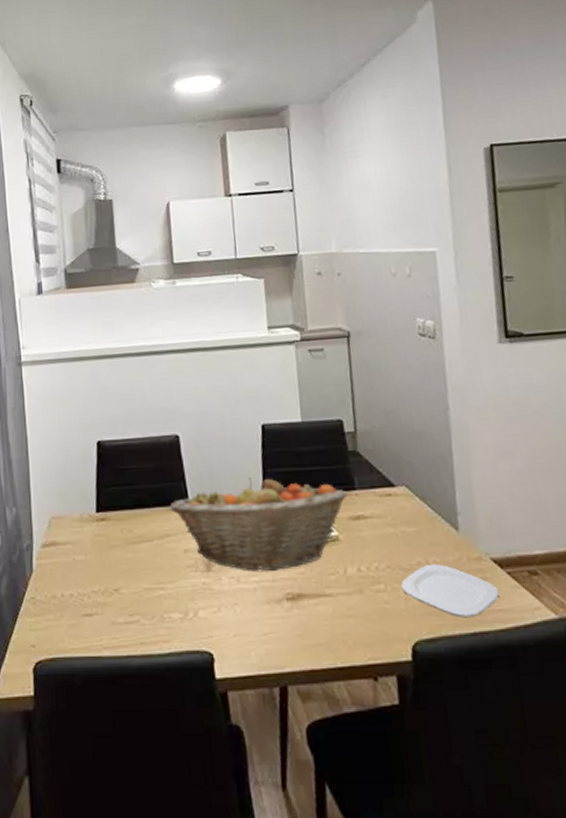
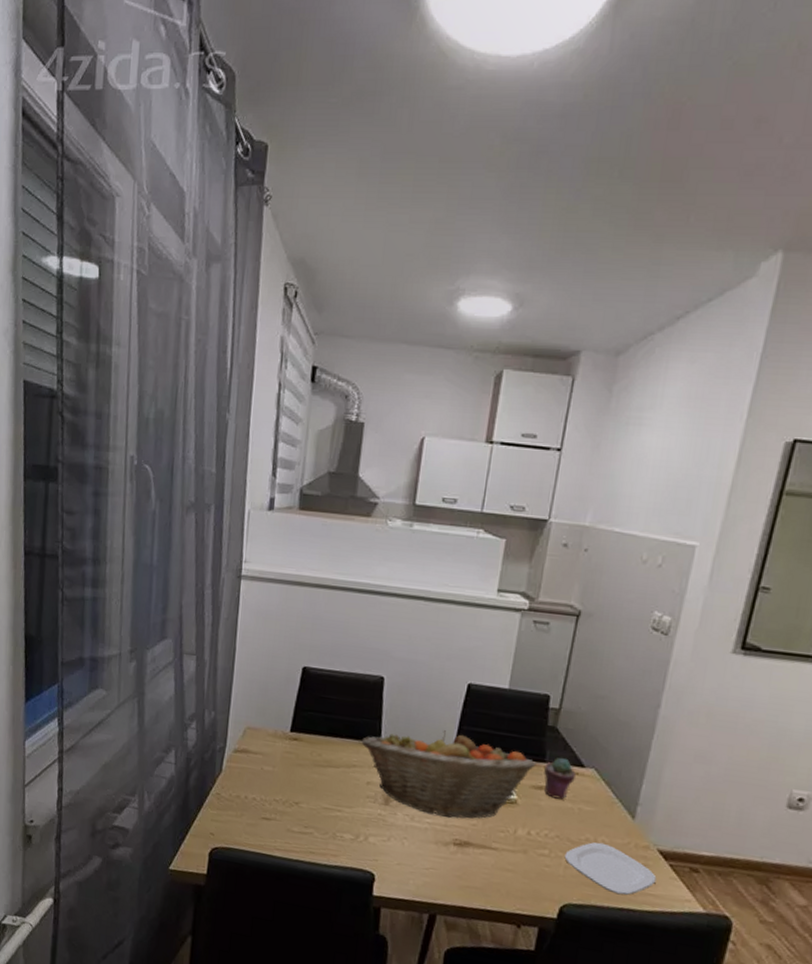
potted succulent: none [356,481,389,526] -> present [544,757,576,800]

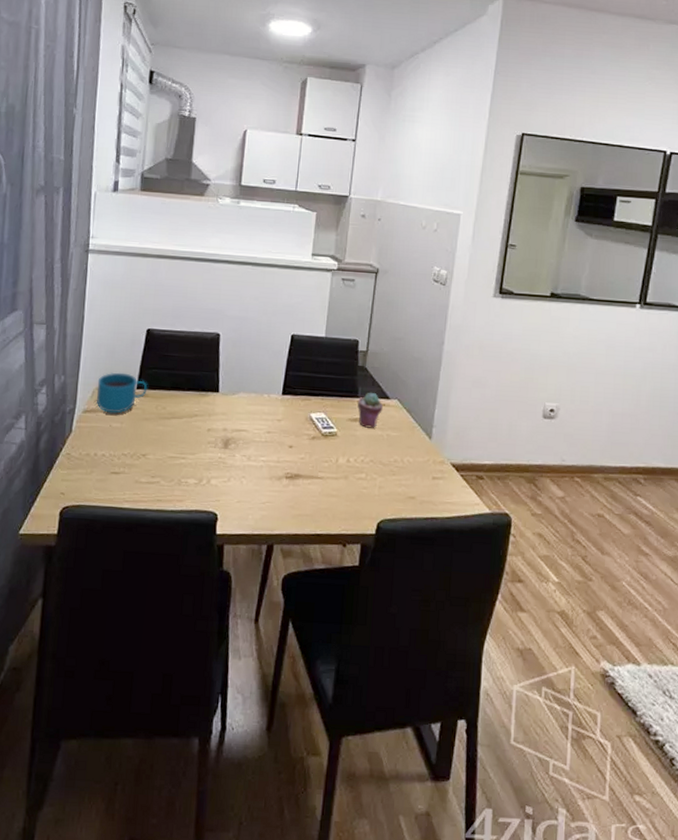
cup: none [247,712,303,756] -> present [96,372,148,414]
fruit basket: present [361,730,536,819] -> none [201,377,351,454]
plate: present [564,842,657,895] -> none [378,462,452,506]

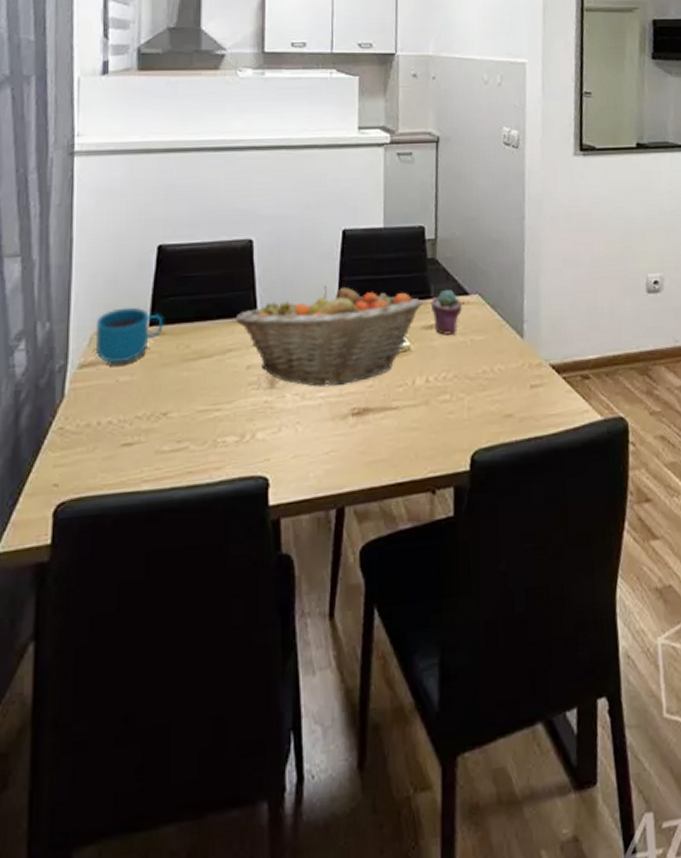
fruit basket: none [201,377,351,454] -> present [235,286,423,387]

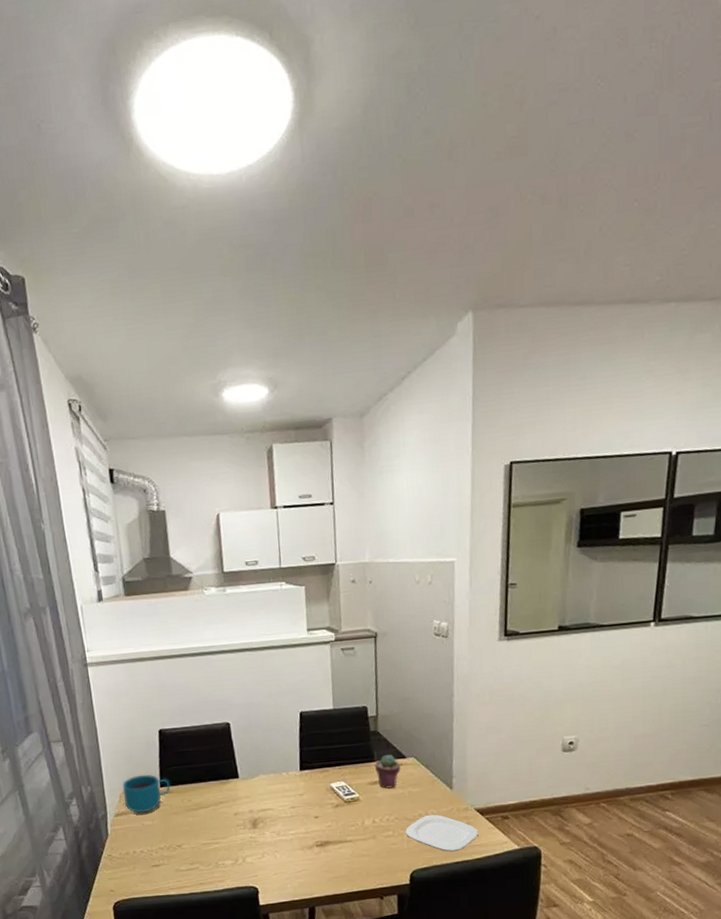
fruit basket: present [235,286,423,387] -> none [222,755,368,827]
plate: none [466,371,555,424] -> present [405,814,479,852]

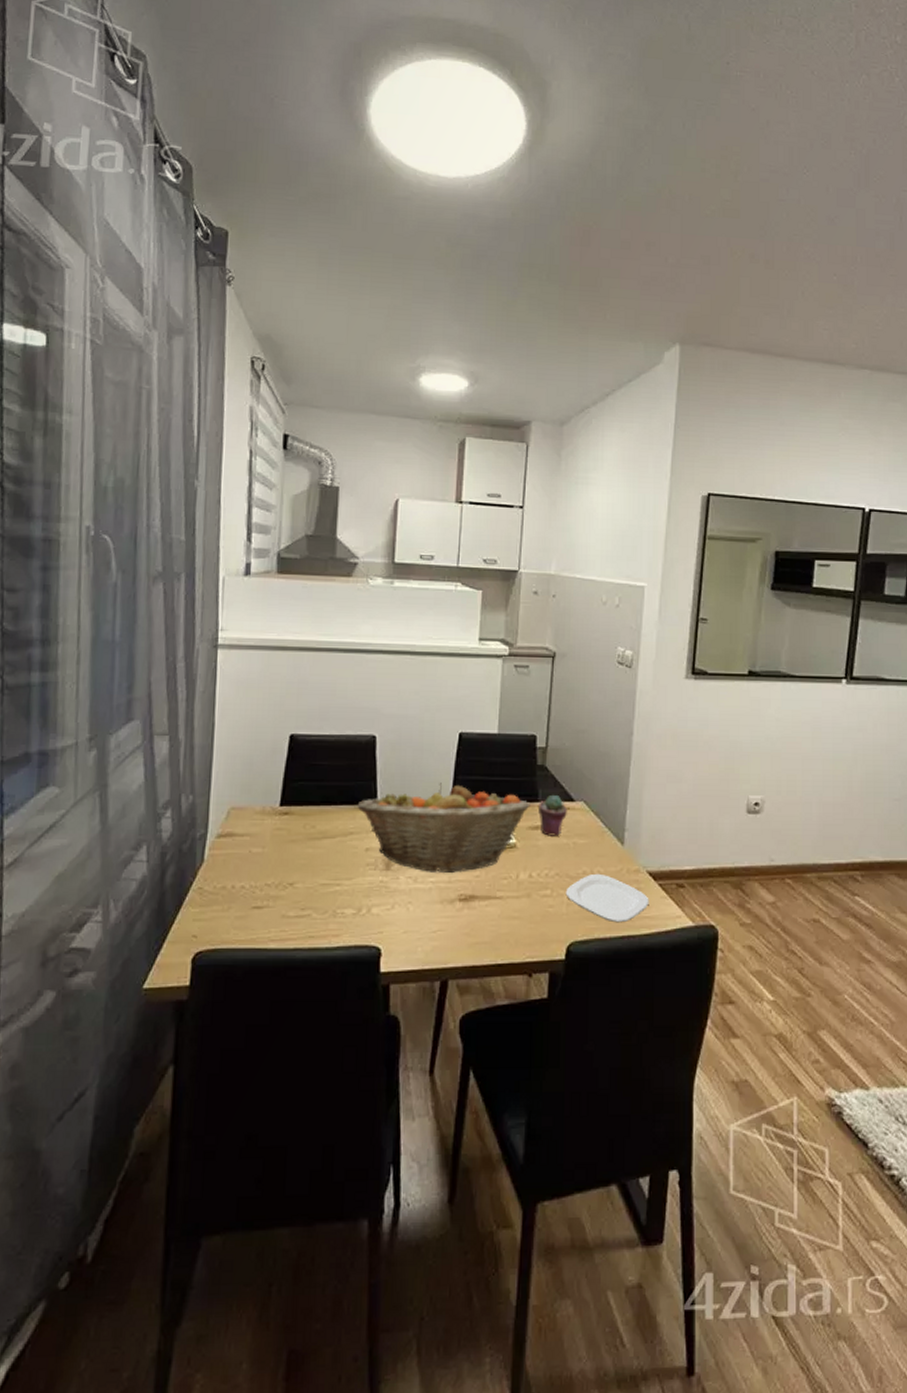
cup: present [122,774,171,813] -> none [231,787,293,837]
fruit basket: none [222,755,368,827] -> present [357,783,530,873]

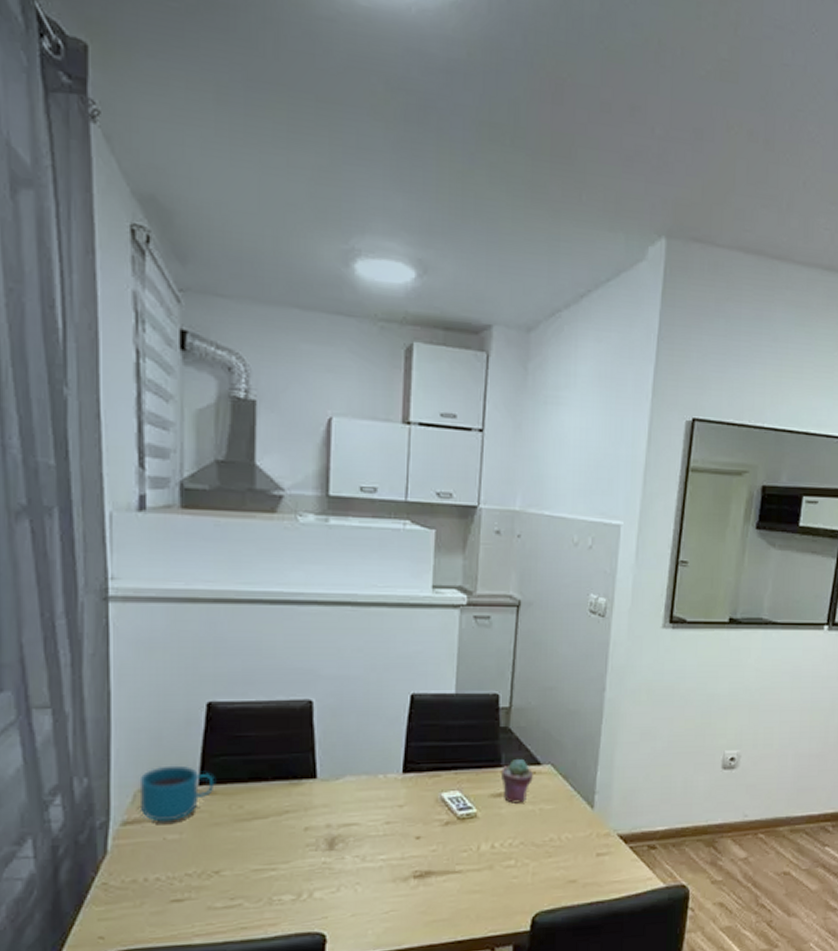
cup: none [231,787,293,837] -> present [139,765,215,822]
fruit basket: present [357,783,530,873] -> none [292,751,493,850]
plate: present [565,873,649,923] -> none [531,839,620,890]

